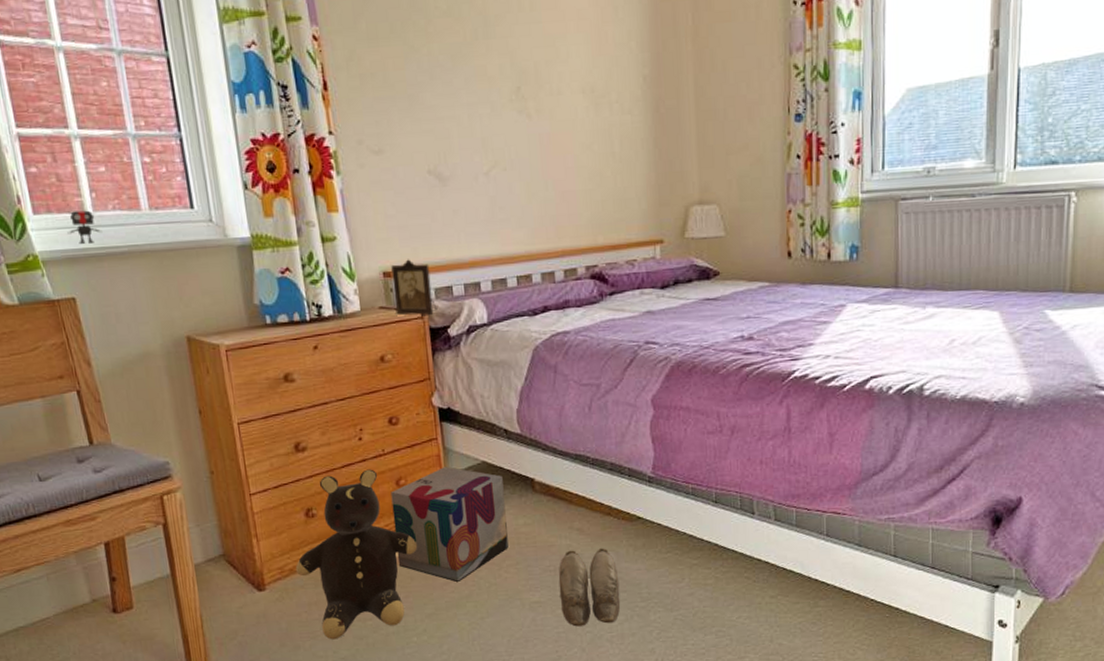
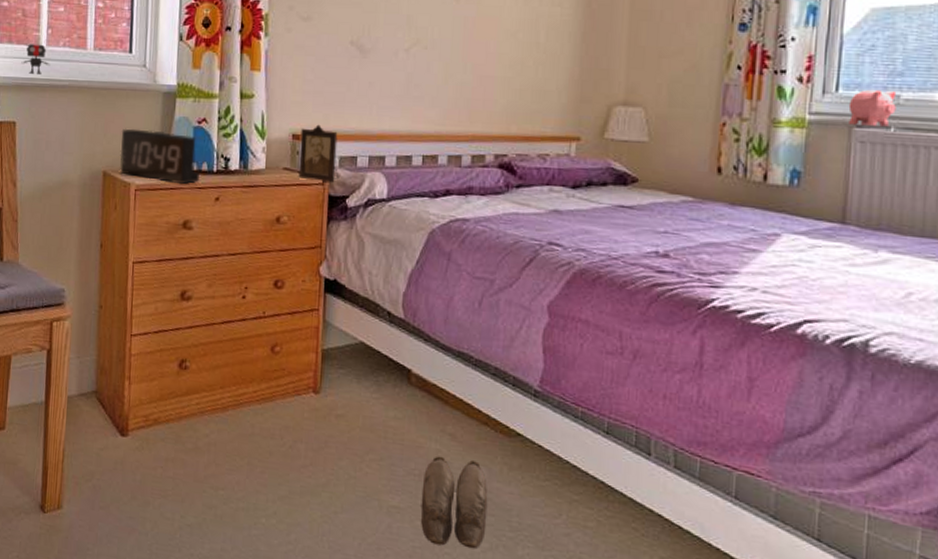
alarm clock: none [198,286,294,338] -> present [120,128,200,184]
teddy bear: present [295,469,418,640] -> none [159,329,282,503]
letter cube: present [391,467,509,583] -> none [259,340,379,468]
piggy bank: none [893,163,933,199] -> present [847,89,897,127]

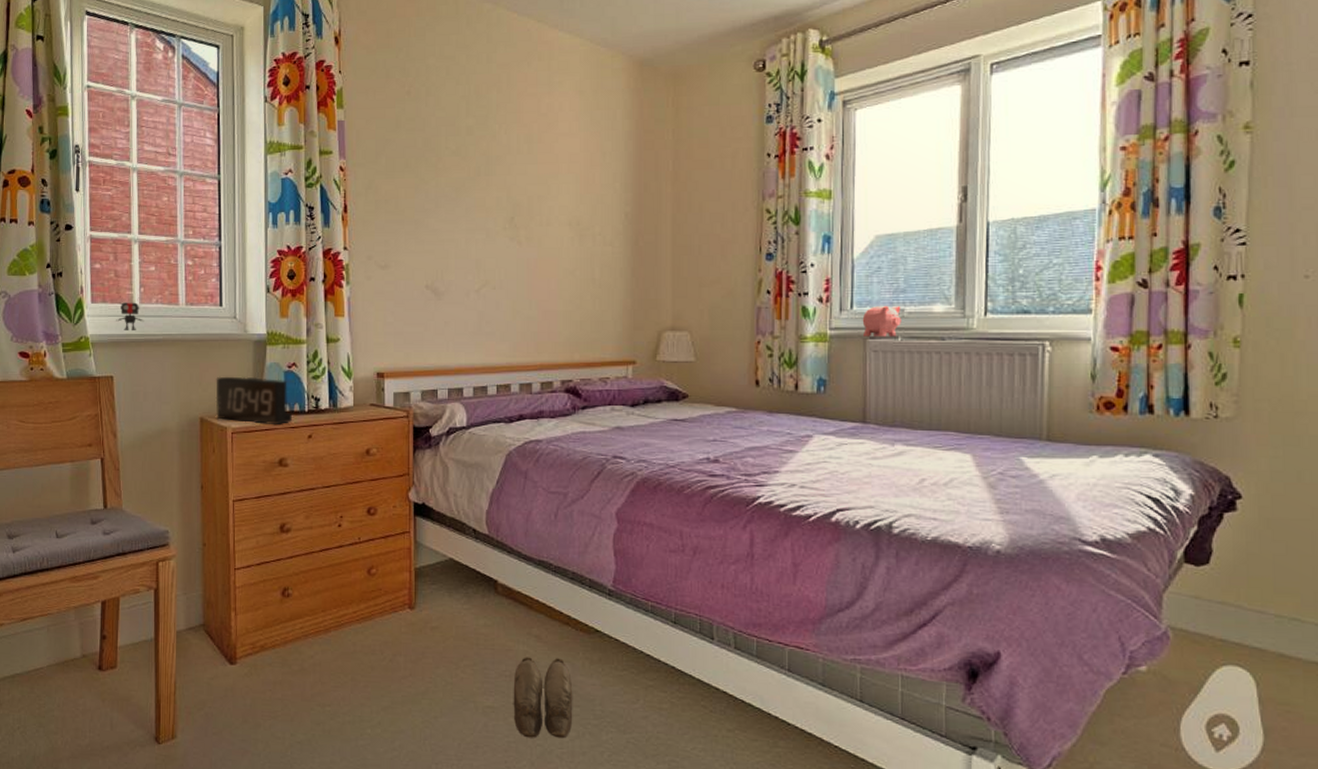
photo frame: present [298,124,339,182] -> none [384,363,422,414]

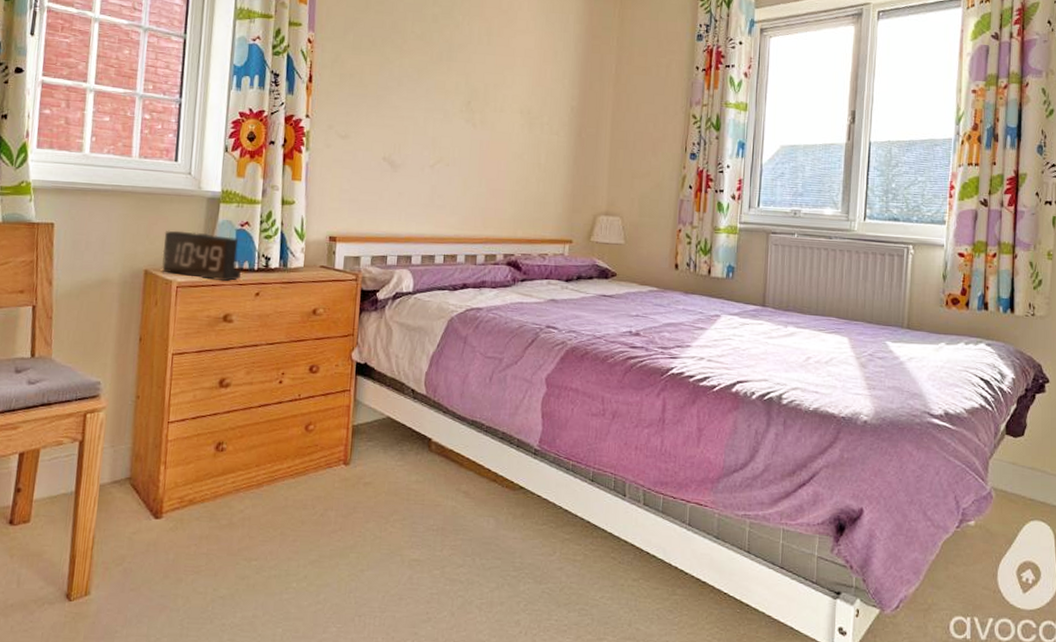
toy robot: present [116,296,144,331] -> none [62,144,93,180]
slippers: present [513,657,573,739] -> none [438,512,496,590]
piggy bank: present [862,305,902,337] -> none [766,205,799,233]

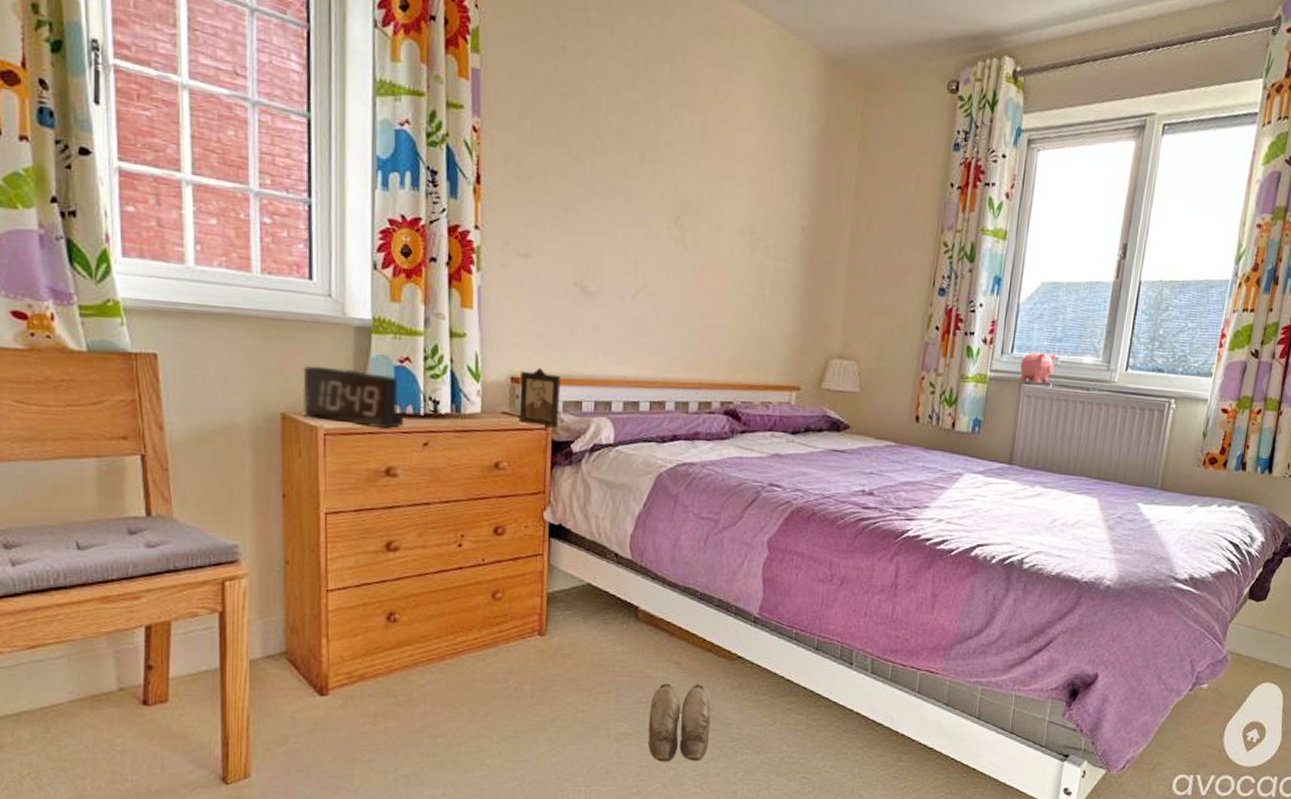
photo frame: none [334,228,371,278] -> present [518,367,563,427]
slippers: none [438,512,496,590] -> present [648,683,711,762]
piggy bank: none [766,205,799,233] -> present [1018,351,1056,384]

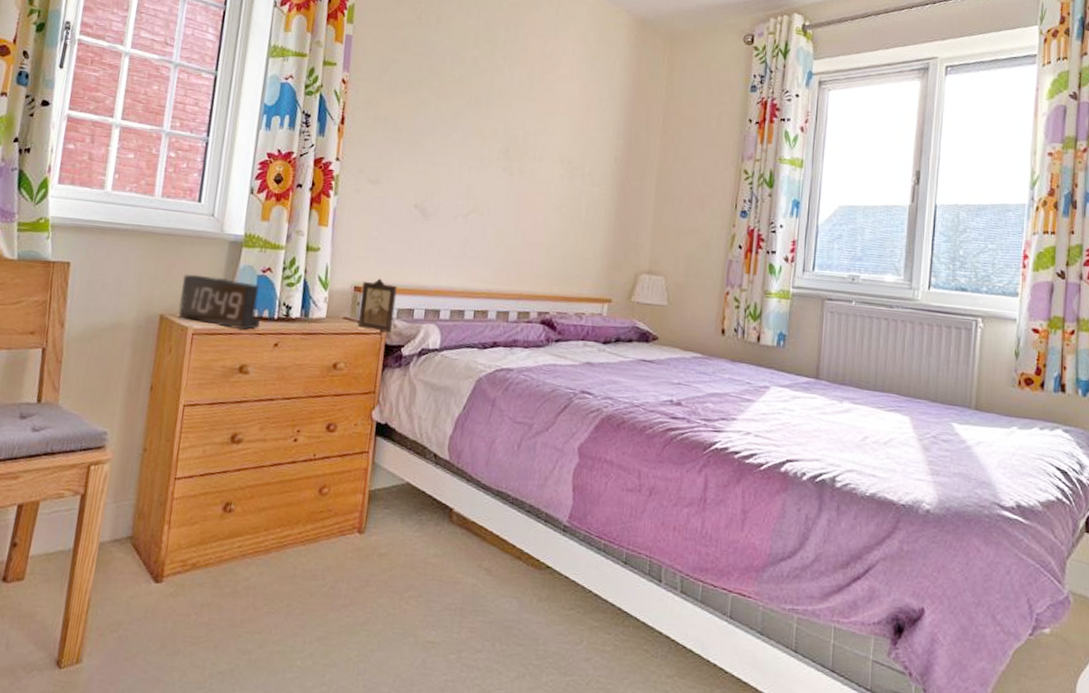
slippers: present [648,683,711,762] -> none [454,590,518,679]
piggy bank: present [1018,351,1056,384] -> none [821,270,857,301]

